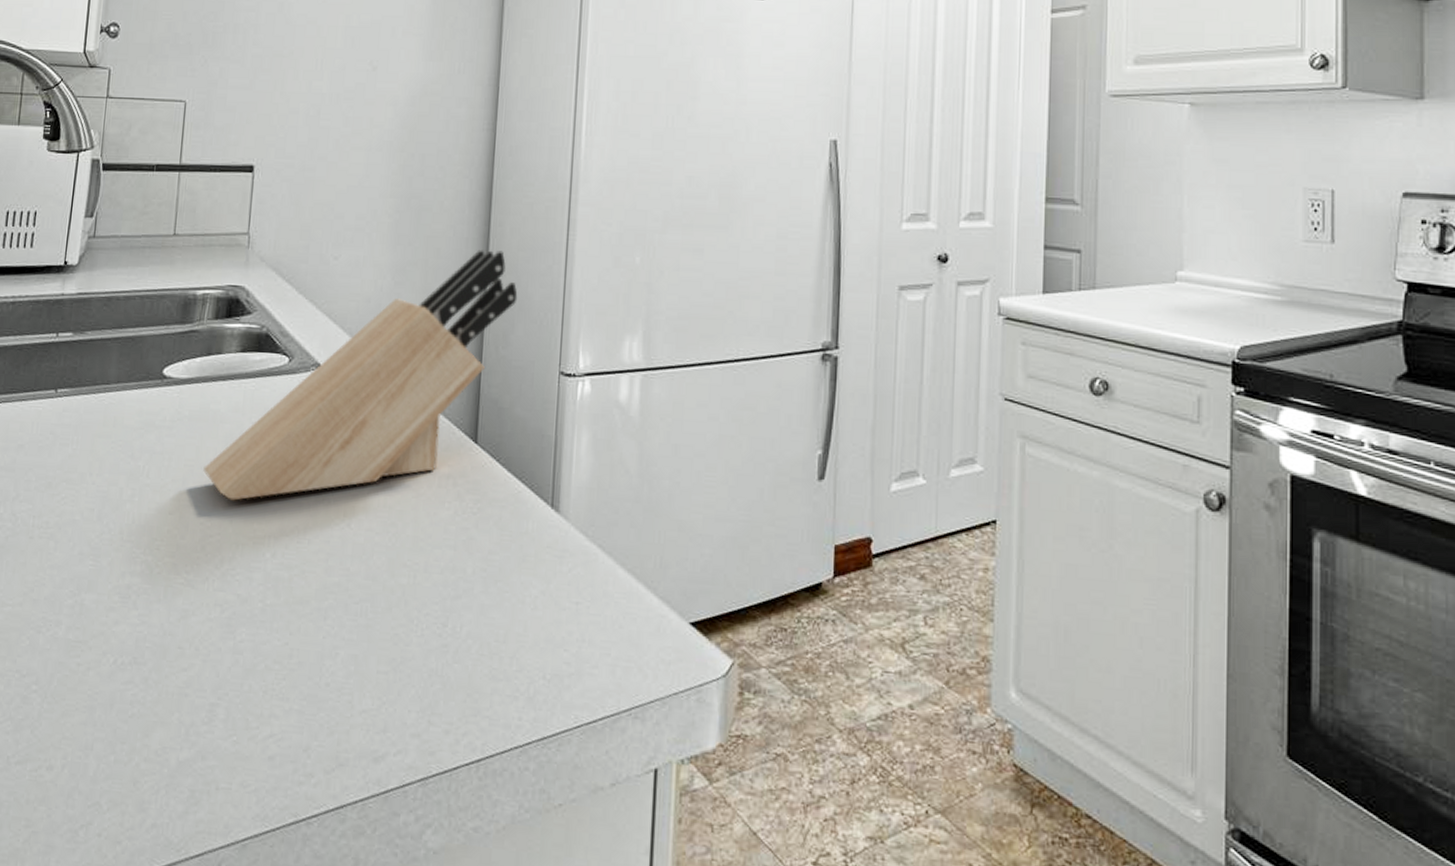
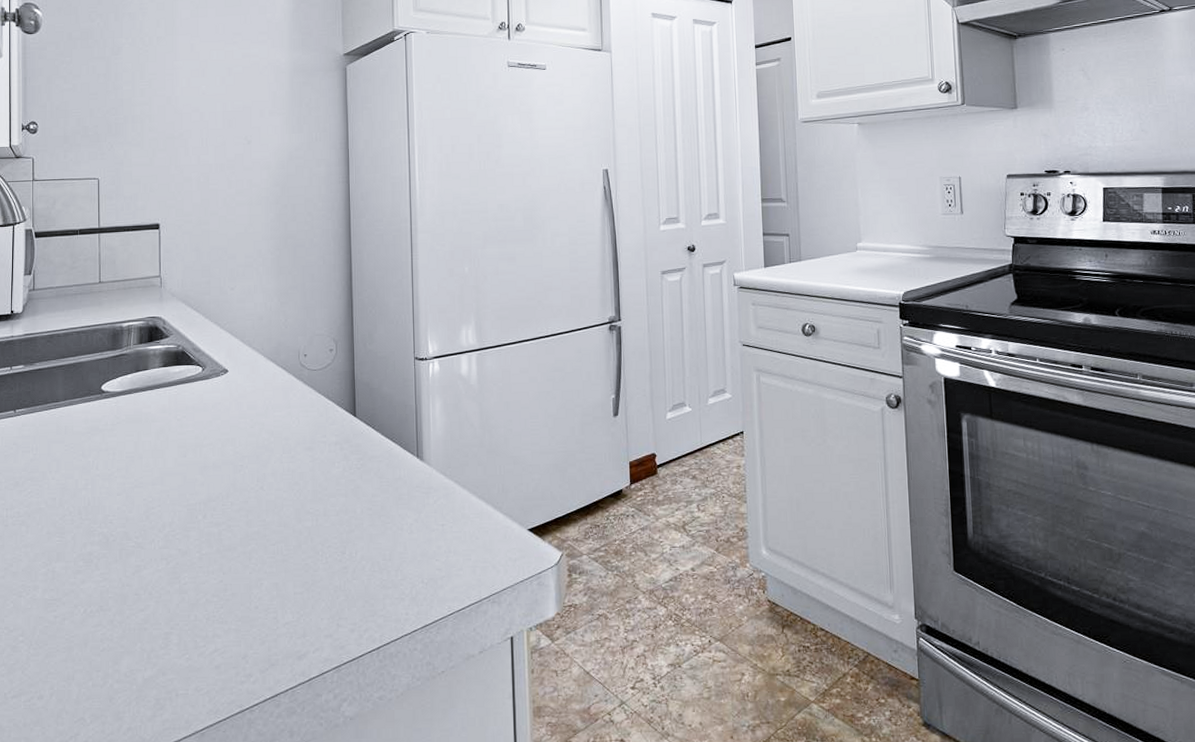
knife block: present [203,250,518,501] -> none [142,272,377,480]

